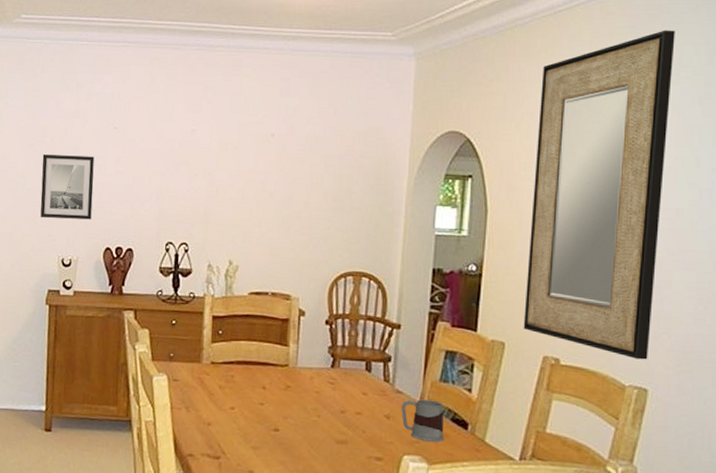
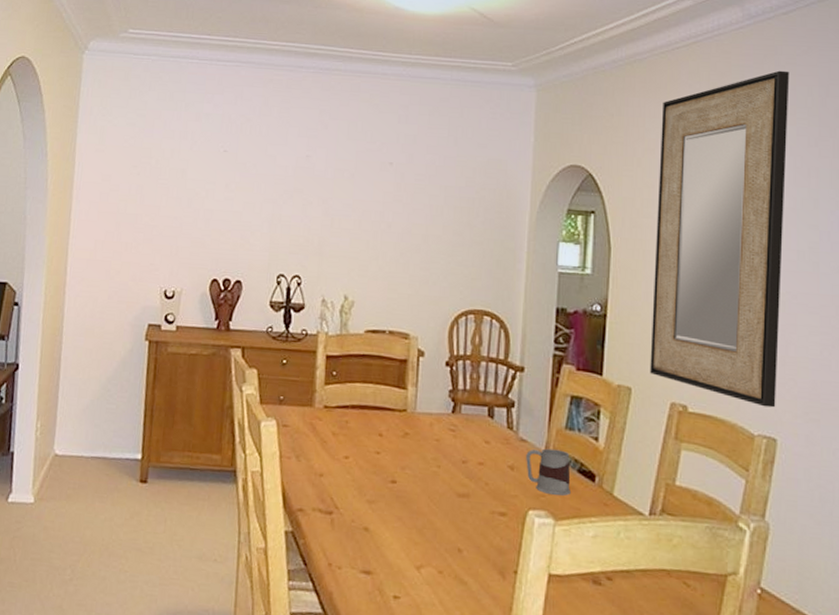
wall art: present [40,154,95,220] -> none [142,177,203,249]

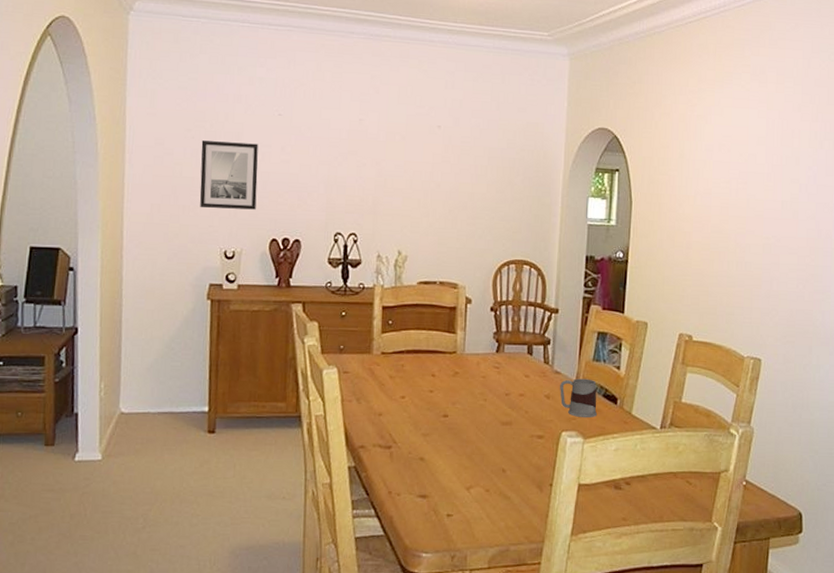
wall art: none [142,177,203,249] -> present [200,140,258,210]
home mirror: present [650,70,790,408] -> none [662,44,780,334]

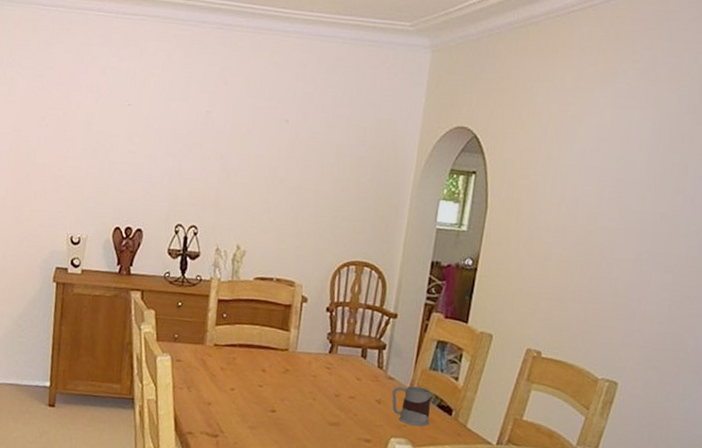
wall art: present [200,140,258,210] -> none [50,128,107,198]

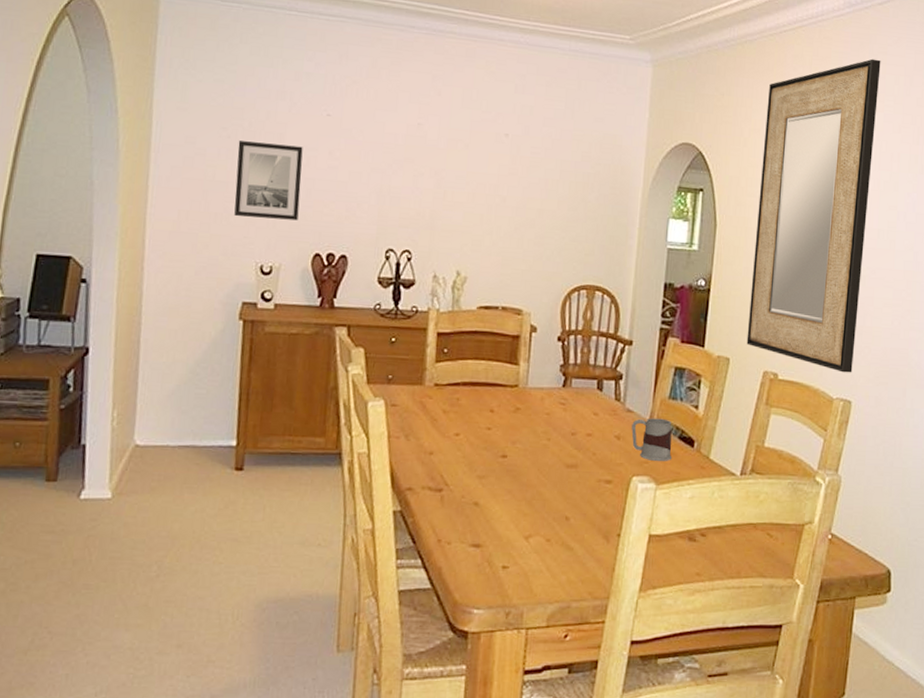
wall art: none [50,128,107,198] -> present [234,141,303,221]
home mirror: none [511,37,679,355] -> present [746,59,881,373]

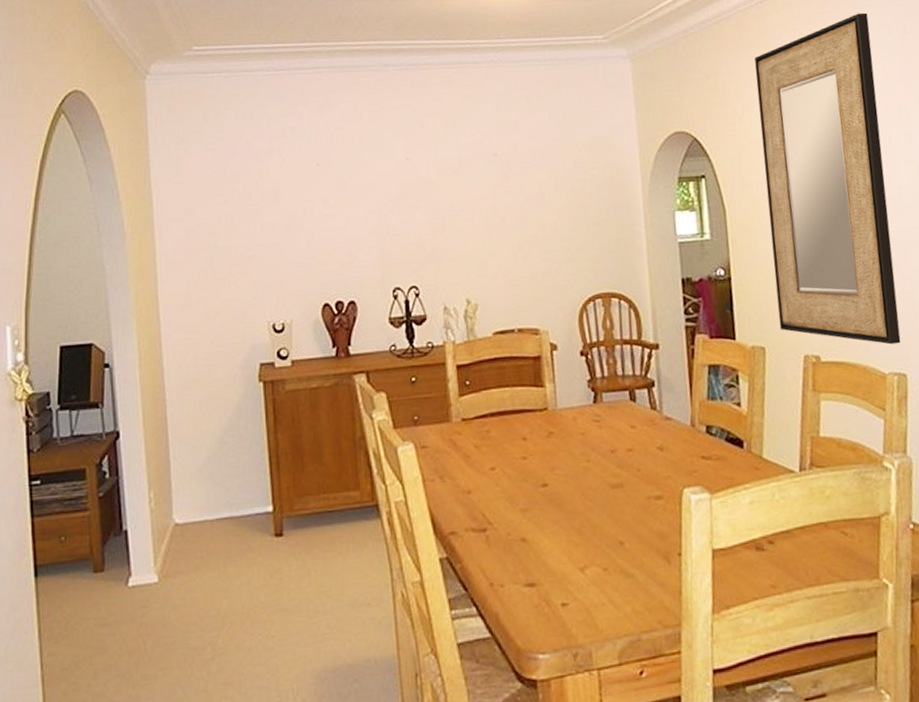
wall art: present [234,141,303,221] -> none [236,200,303,278]
mug: present [631,418,672,462] -> none [673,421,723,469]

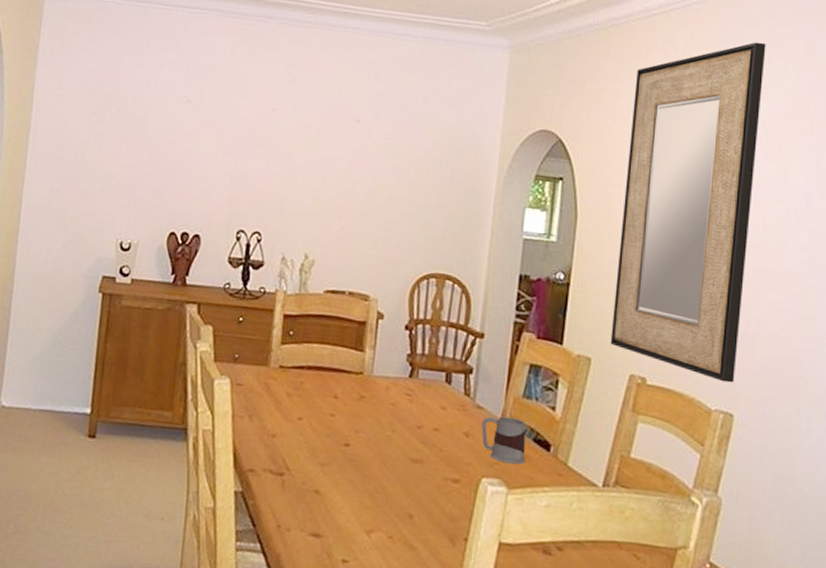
mug: none [673,421,723,469] -> present [481,416,526,465]

